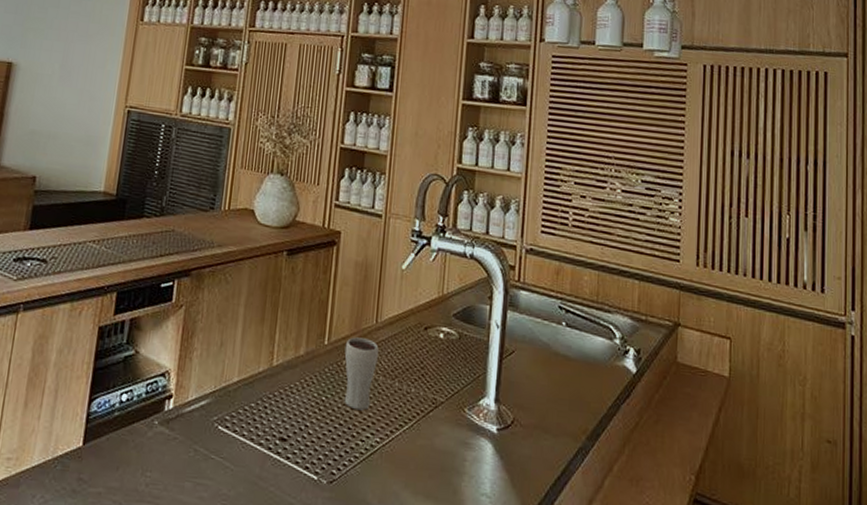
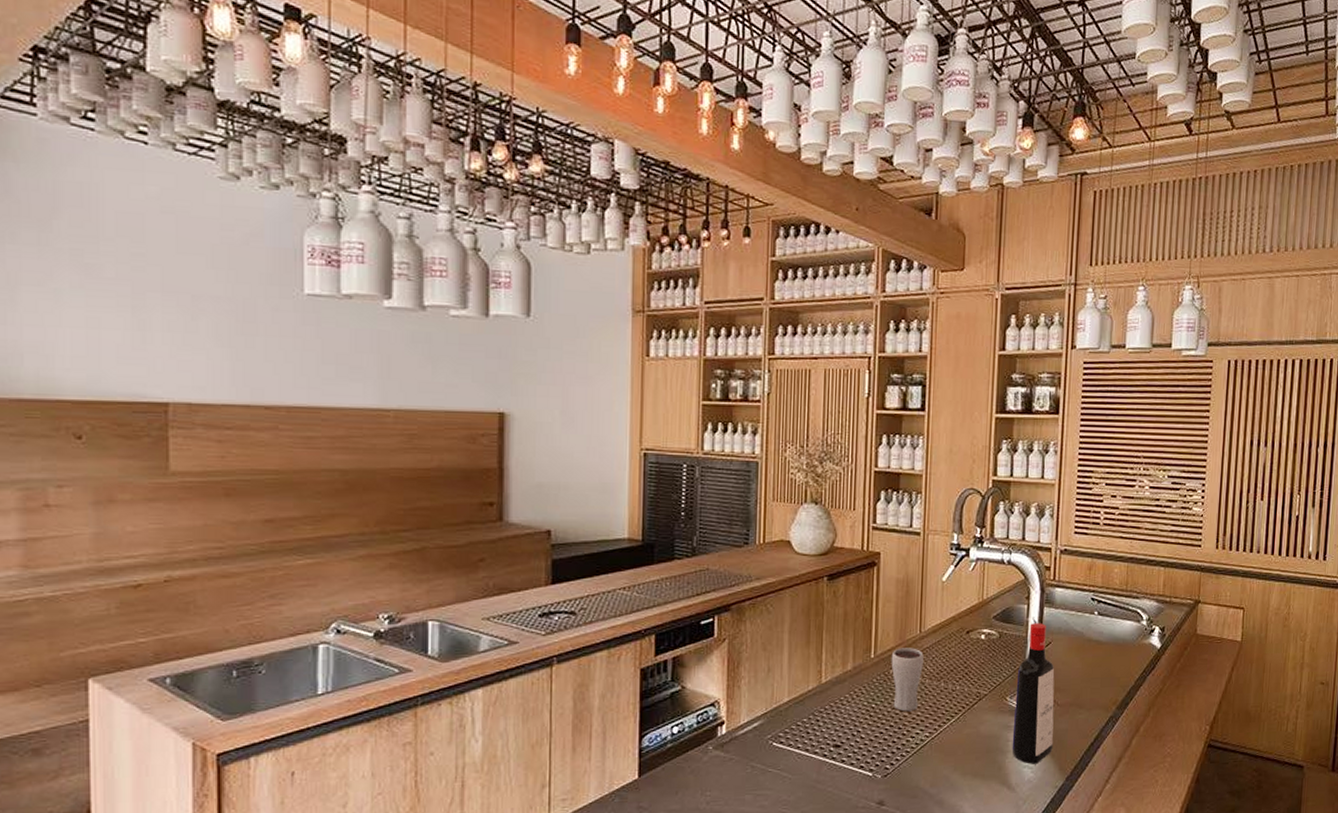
liquor bottle: none [468,327,518,493] -> present [1012,623,1055,764]

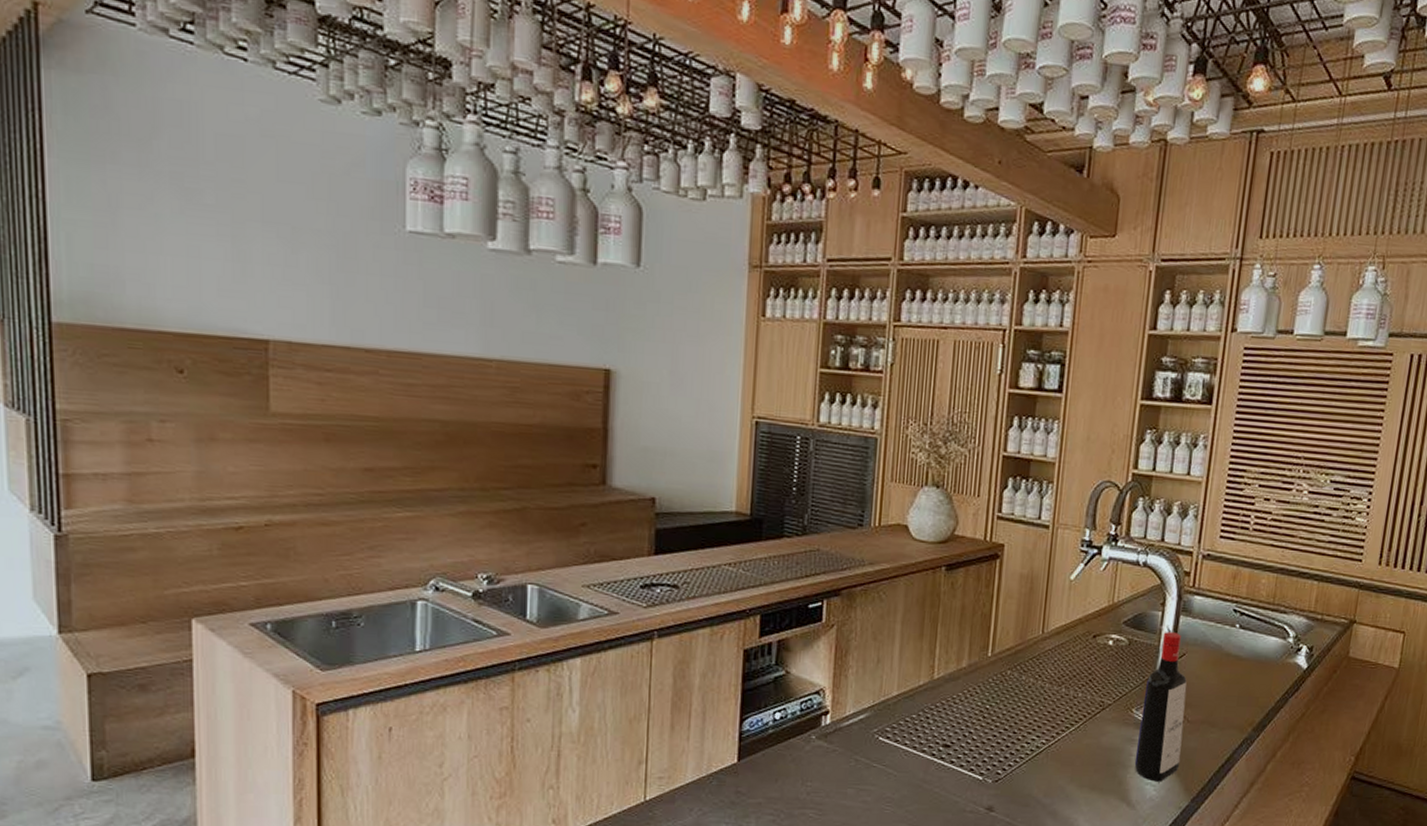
drinking glass: present [891,648,924,712] -> none [1009,648,1045,716]

